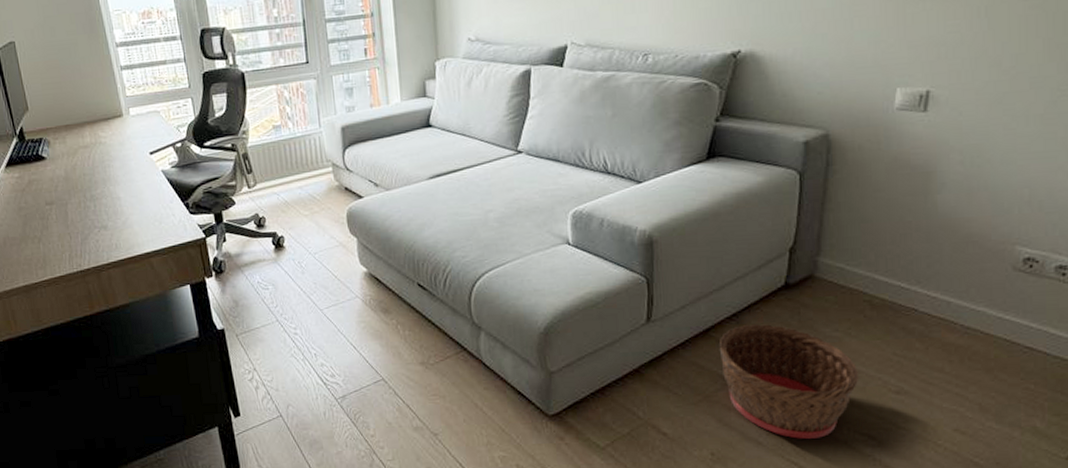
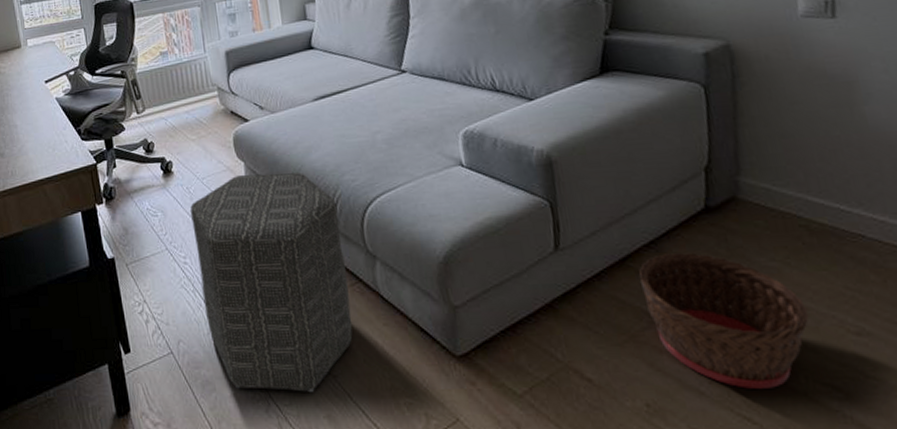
ottoman: none [301,249,455,449] -> present [189,172,353,392]

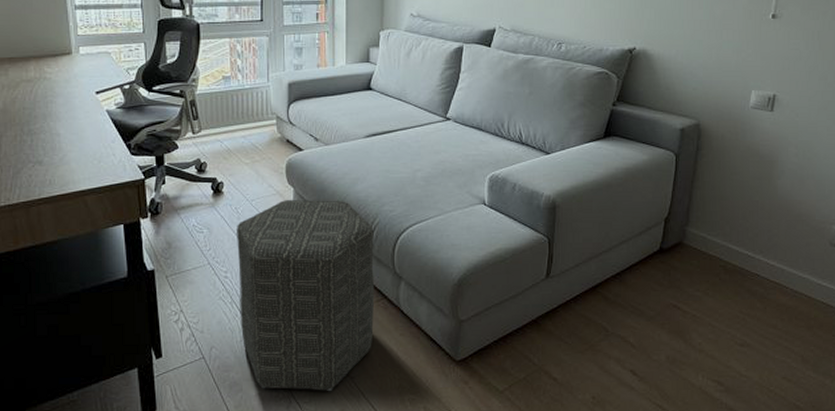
basket: present [638,252,809,390] -> none [604,283,713,385]

